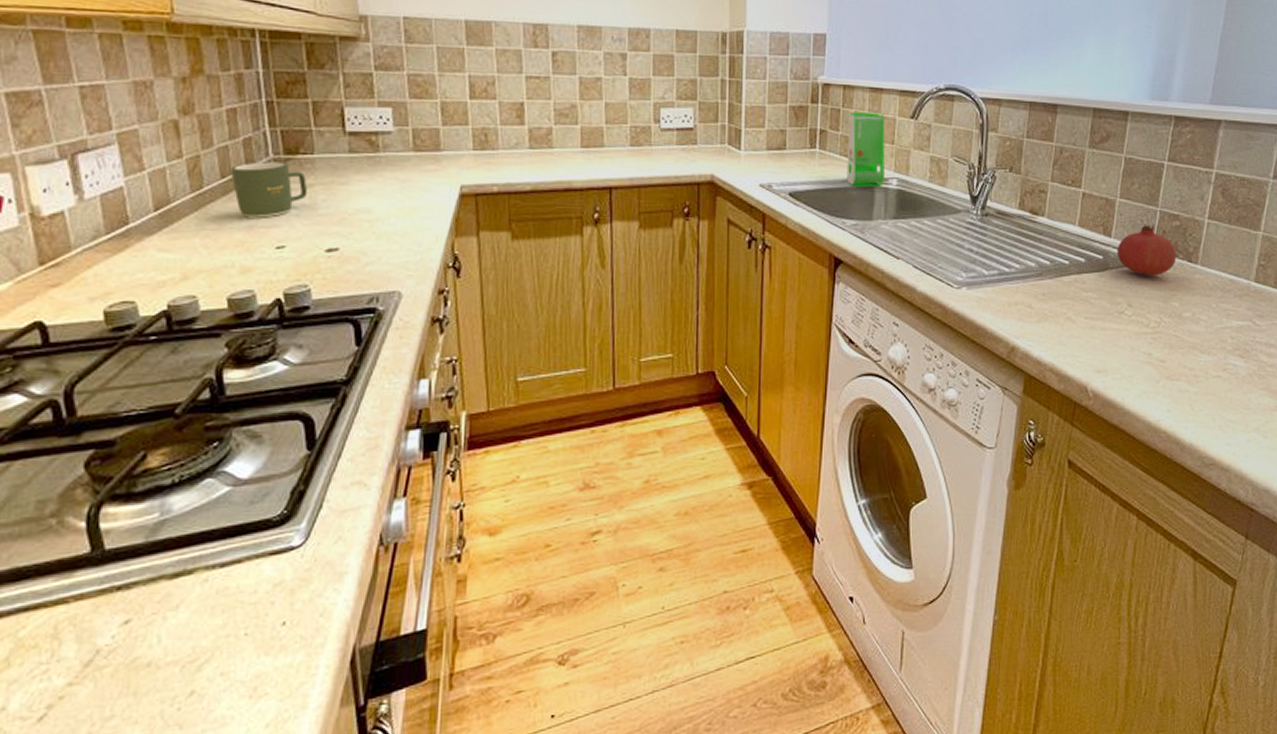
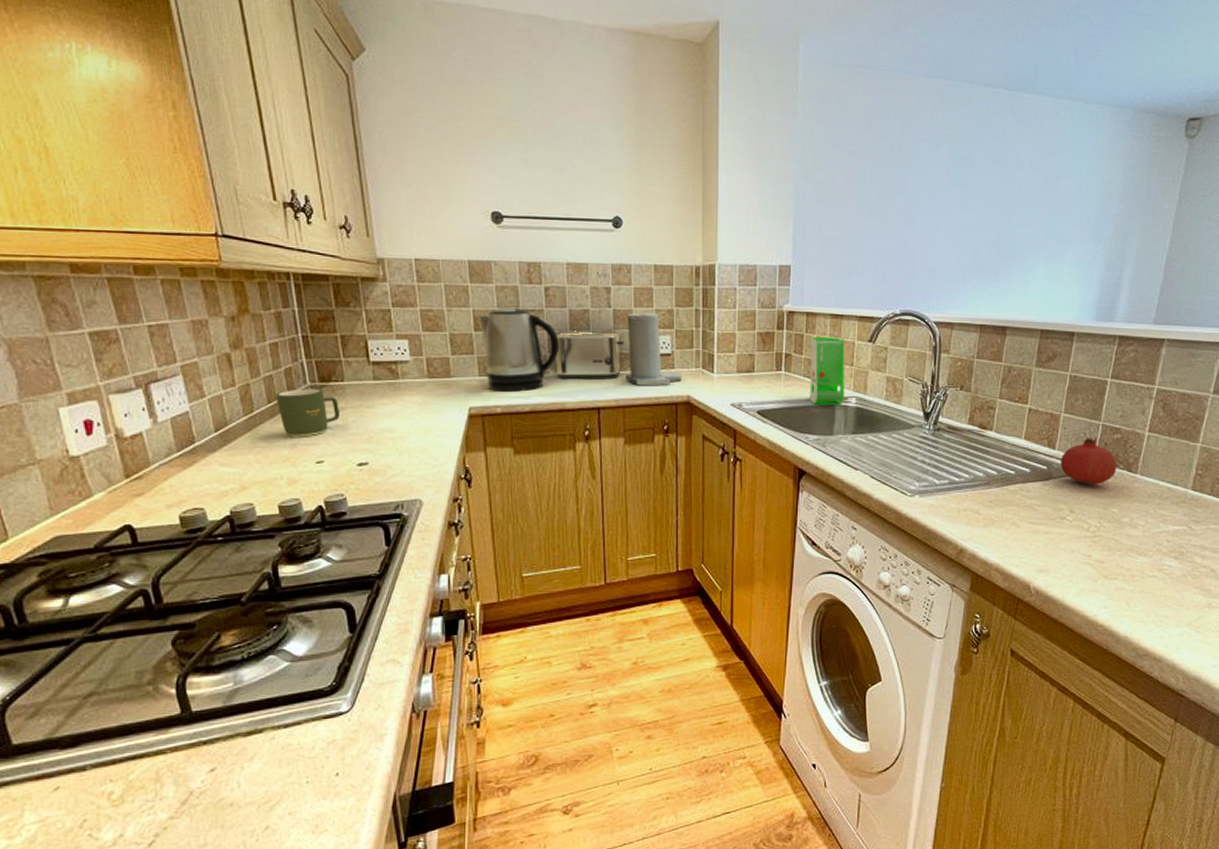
kettle: none [475,73,567,168] -> present [478,307,559,392]
toaster: none [562,102,641,156] -> present [556,331,625,380]
paper towel: none [642,82,705,164] -> present [625,313,682,386]

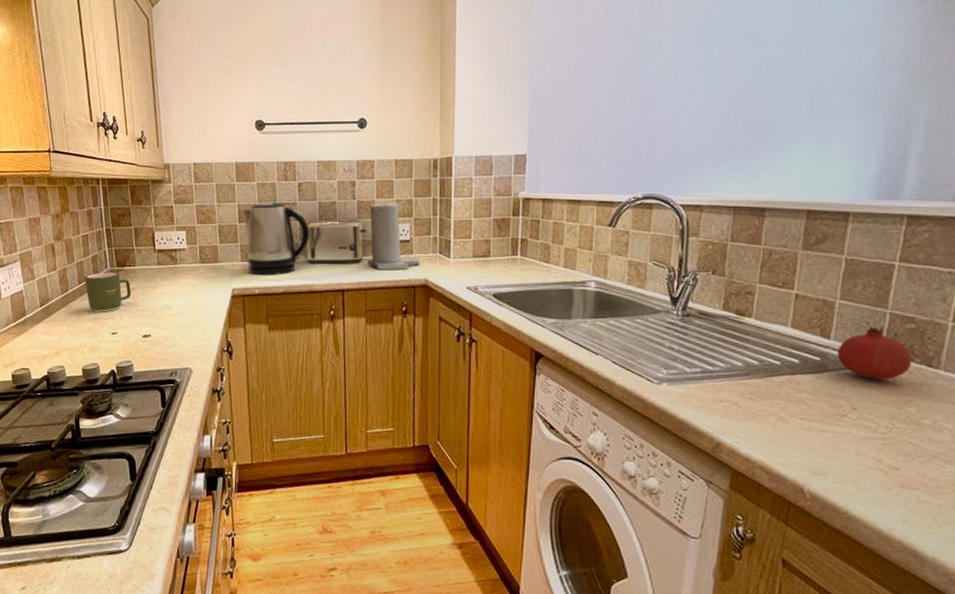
soap dispenser: present [809,337,845,404] -> none [546,222,583,287]

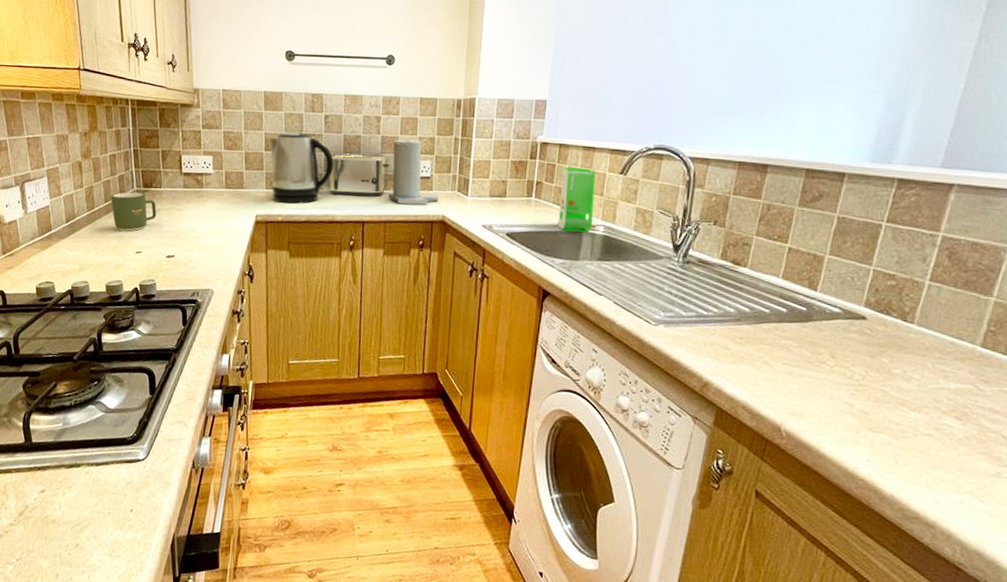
soap dispenser: none [546,222,583,287] -> present [557,167,596,230]
fruit: present [837,326,912,380] -> none [821,281,890,332]

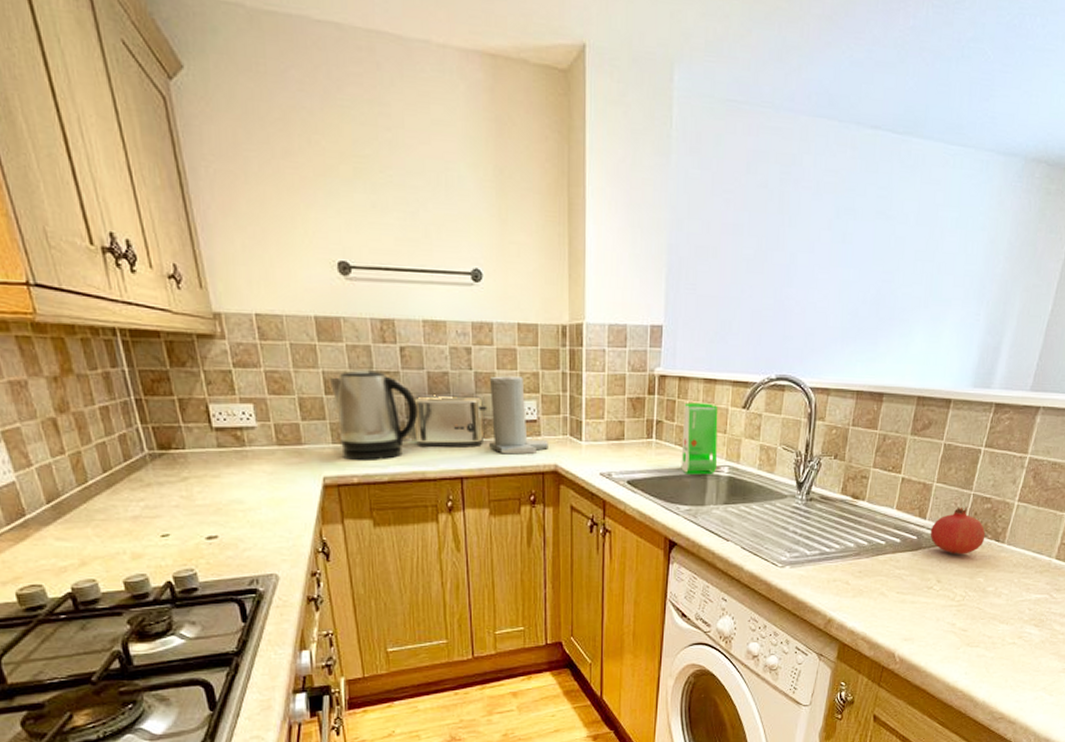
mug: present [110,192,157,231] -> none [111,457,184,509]
fruit: none [821,281,890,332] -> present [930,506,986,554]

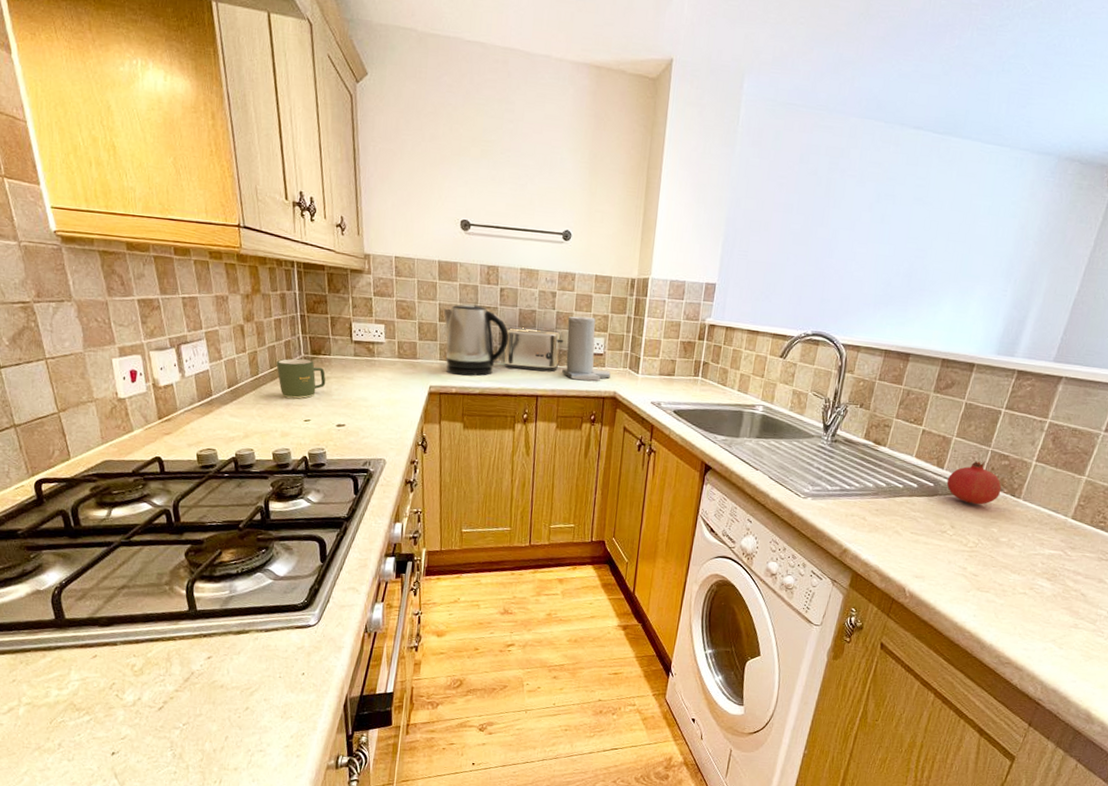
mug: none [111,457,184,509] -> present [276,358,326,399]
soap dispenser: present [681,403,718,473] -> none [721,349,758,410]

